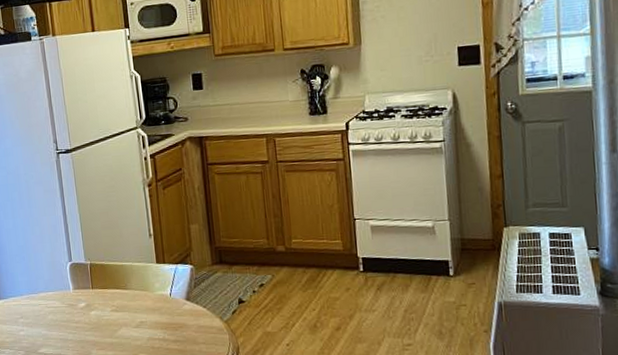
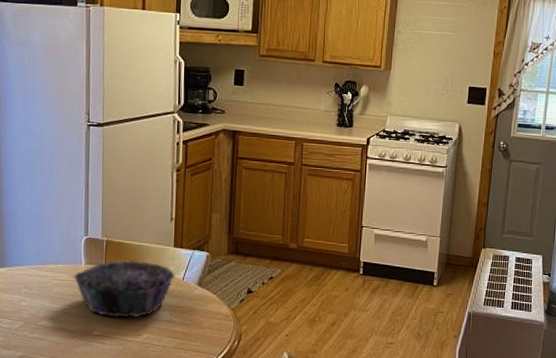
decorative bowl: none [63,280,163,340] -> present [73,260,176,318]

